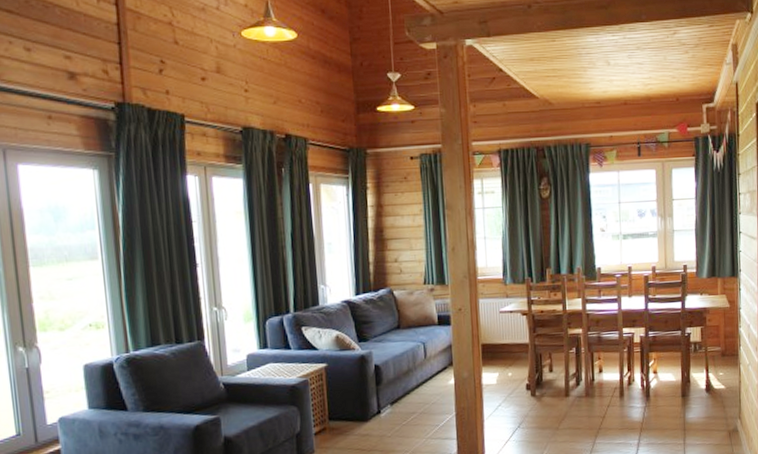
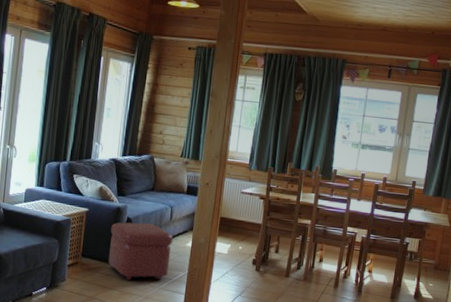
ottoman: none [357,367,434,436] -> present [108,222,174,280]

